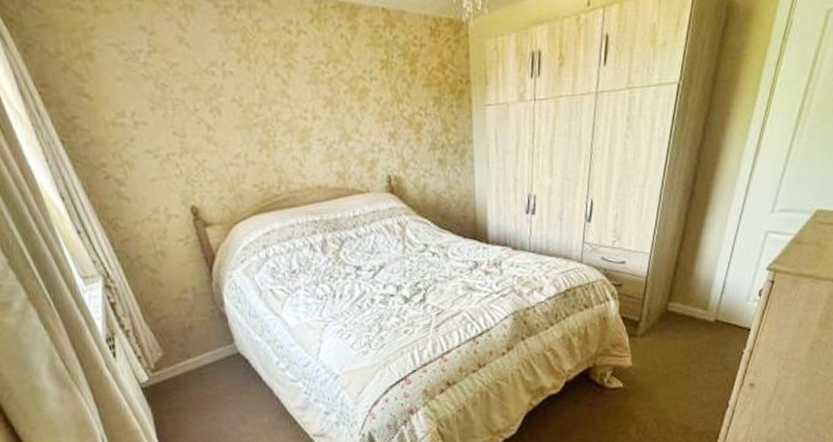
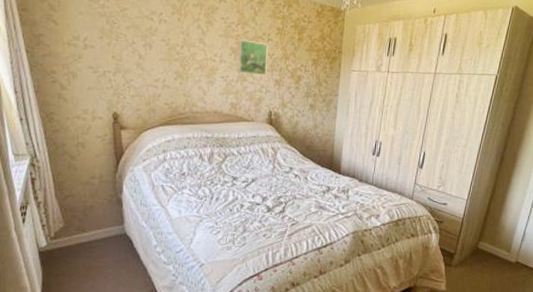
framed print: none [332,83,376,131] -> present [237,39,268,76]

